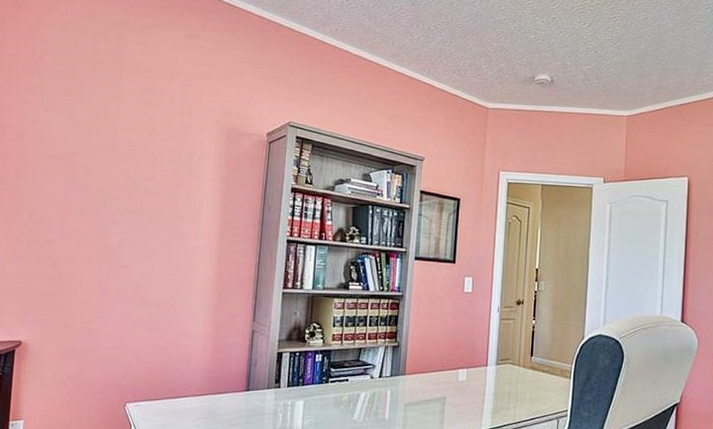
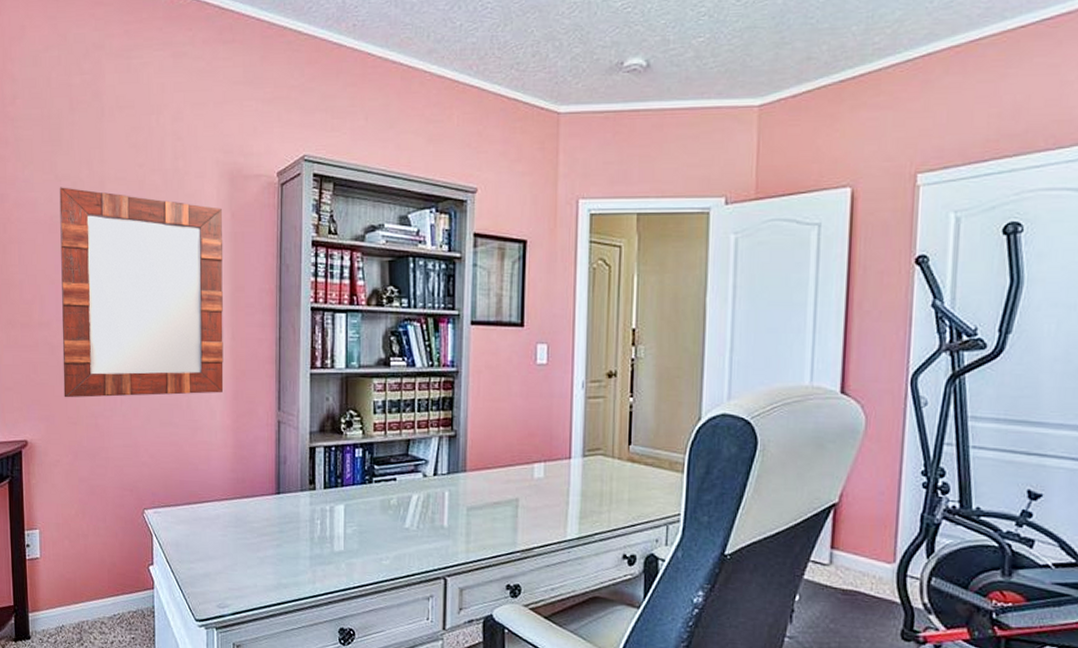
home mirror: none [61,130,218,306] -> present [59,187,224,398]

